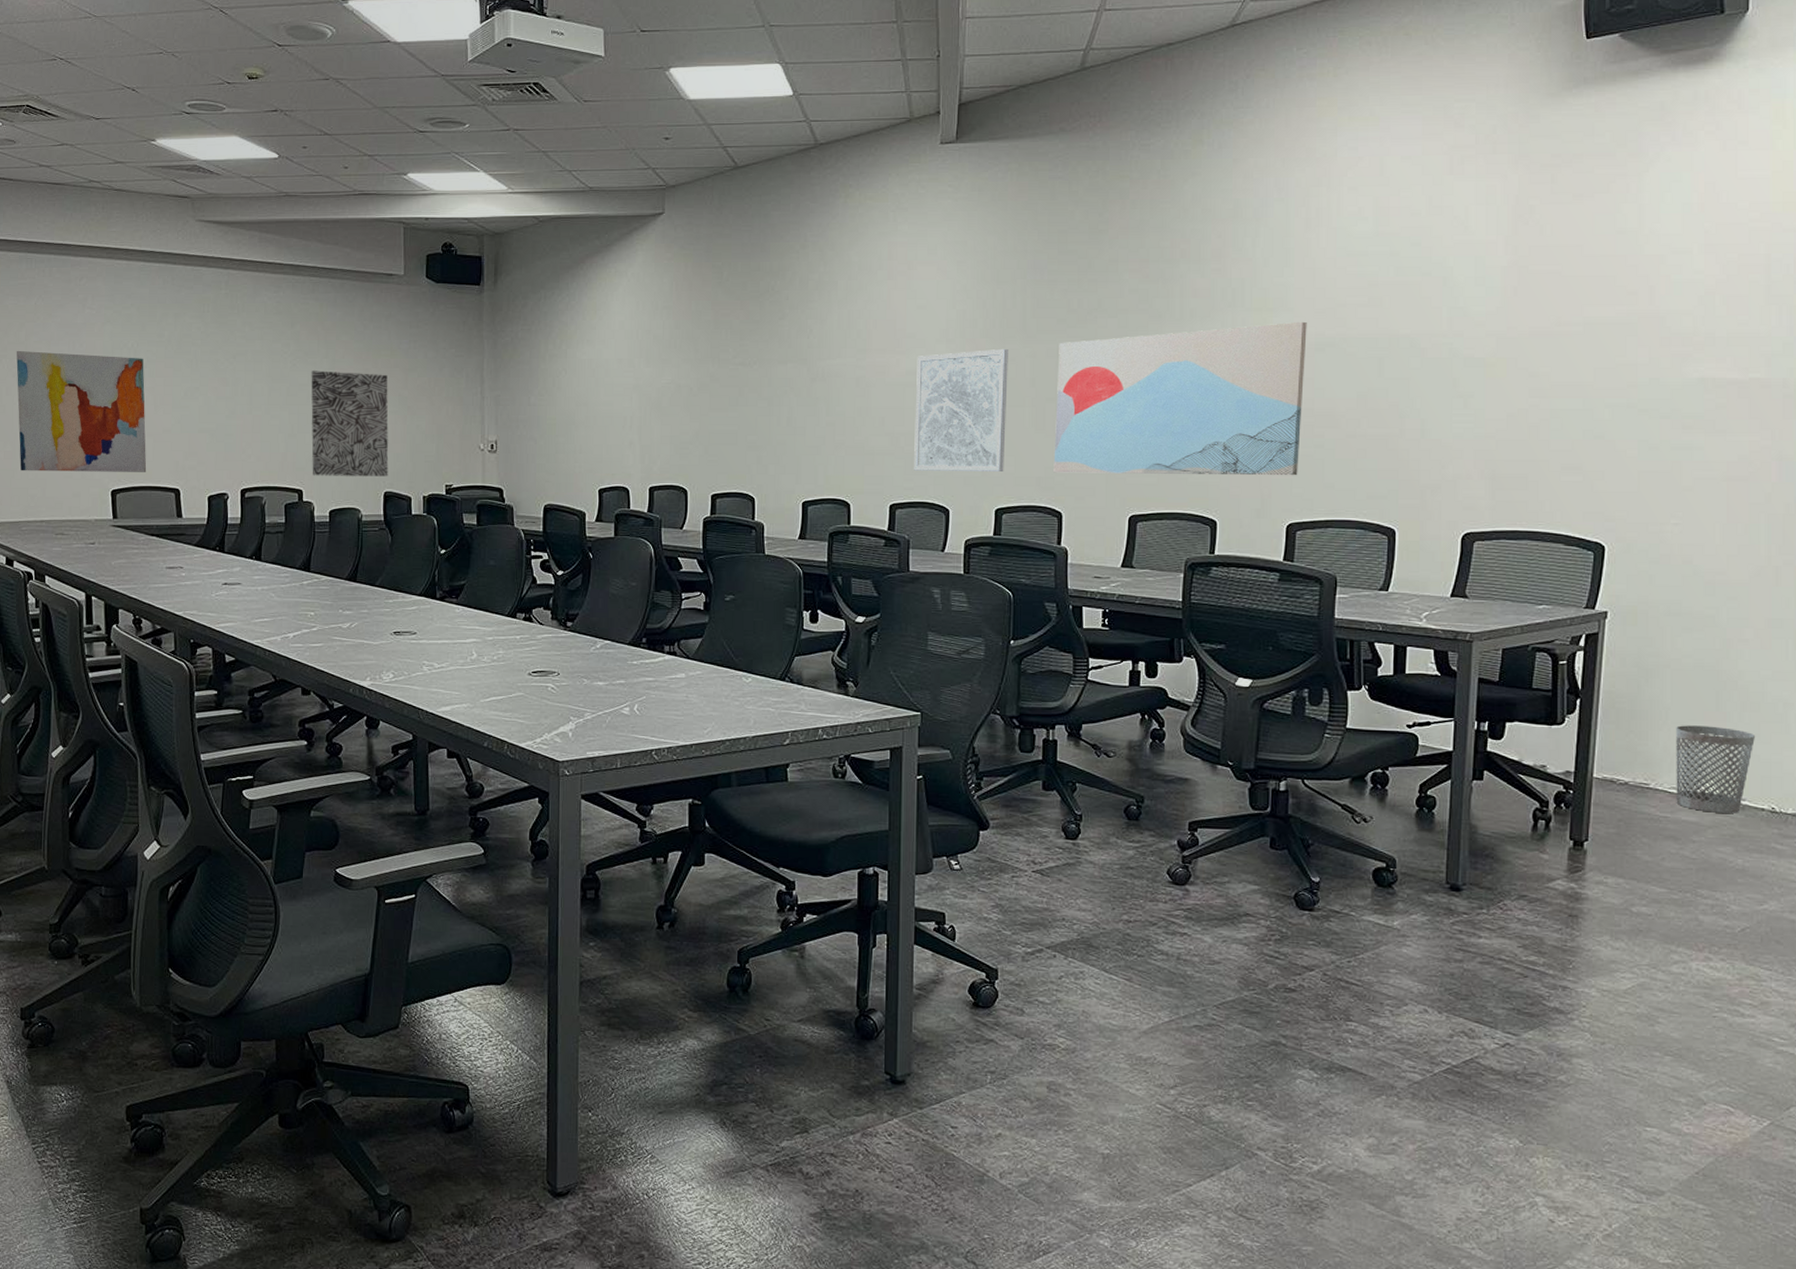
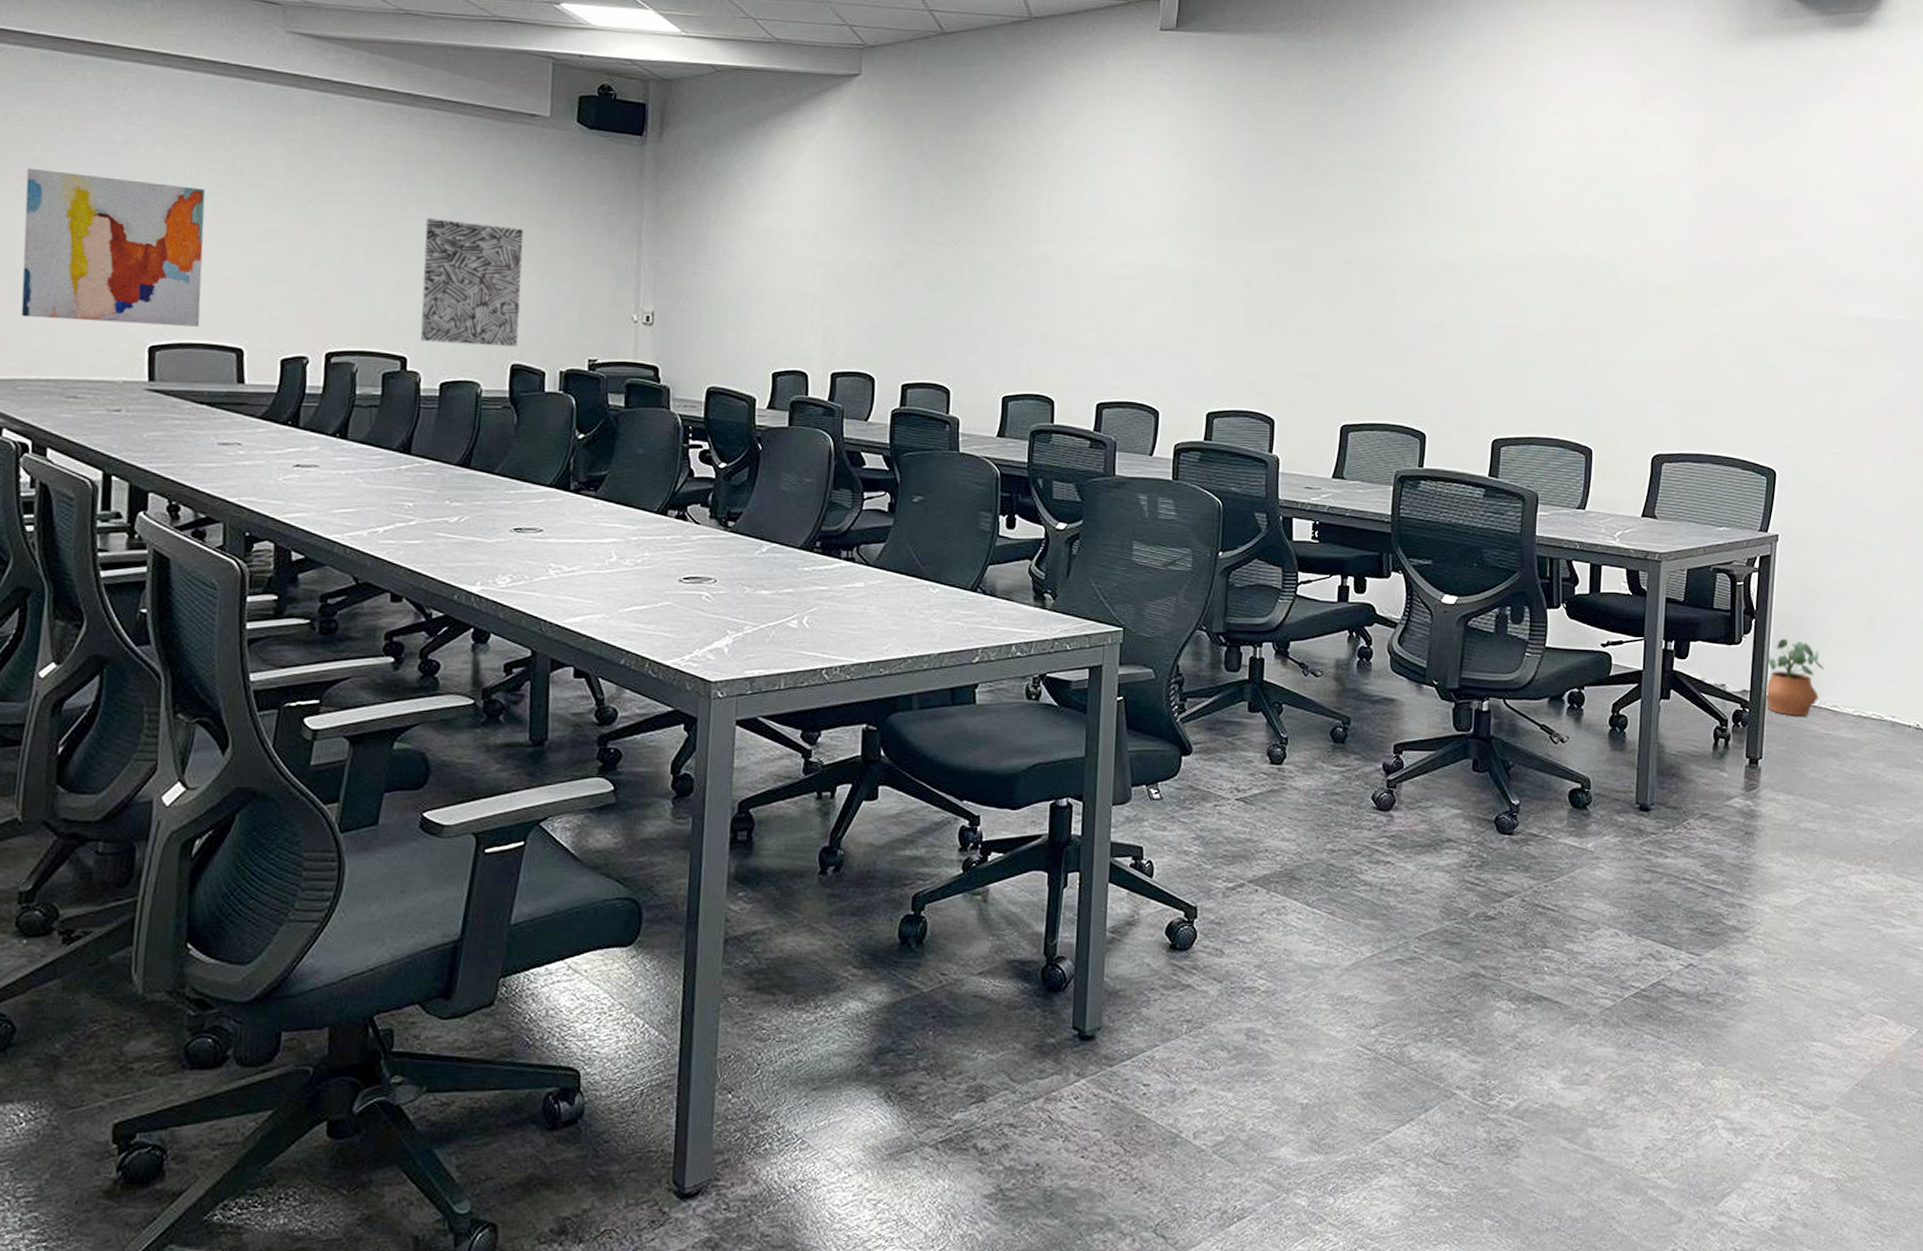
wall art: present [914,348,1008,471] -> none [1123,246,1224,374]
wall art: present [1053,321,1307,476] -> none [1267,238,1513,392]
potted plant: none [1591,718,1662,798] -> present [1765,638,1825,716]
wastebasket: present [1676,725,1755,813] -> none [1837,645,1902,730]

